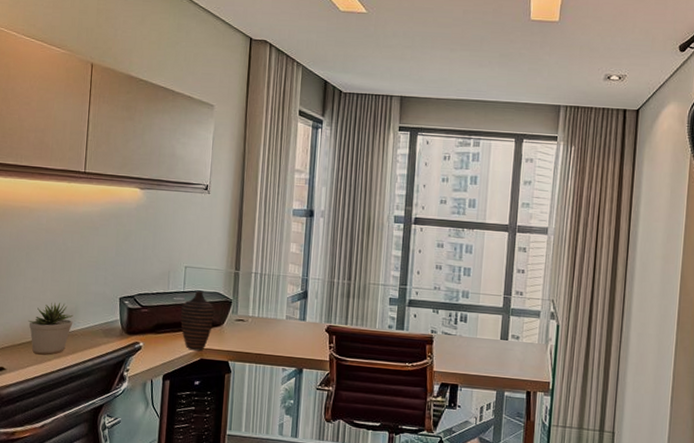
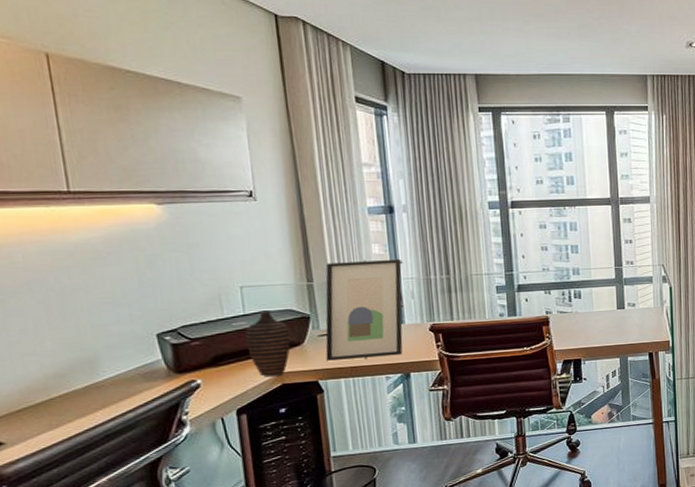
potted plant: present [28,302,74,356] -> none [24,352,95,419]
picture frame: none [238,255,313,350] -> present [325,258,404,361]

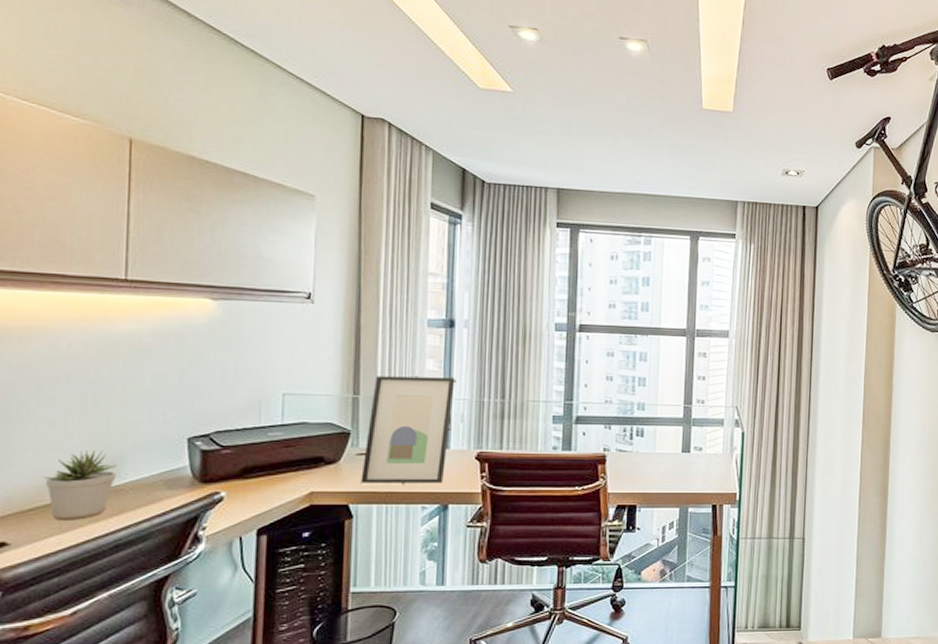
potted plant: none [24,352,95,419] -> present [43,450,117,522]
decorative vase: present [244,310,291,377] -> none [278,422,327,496]

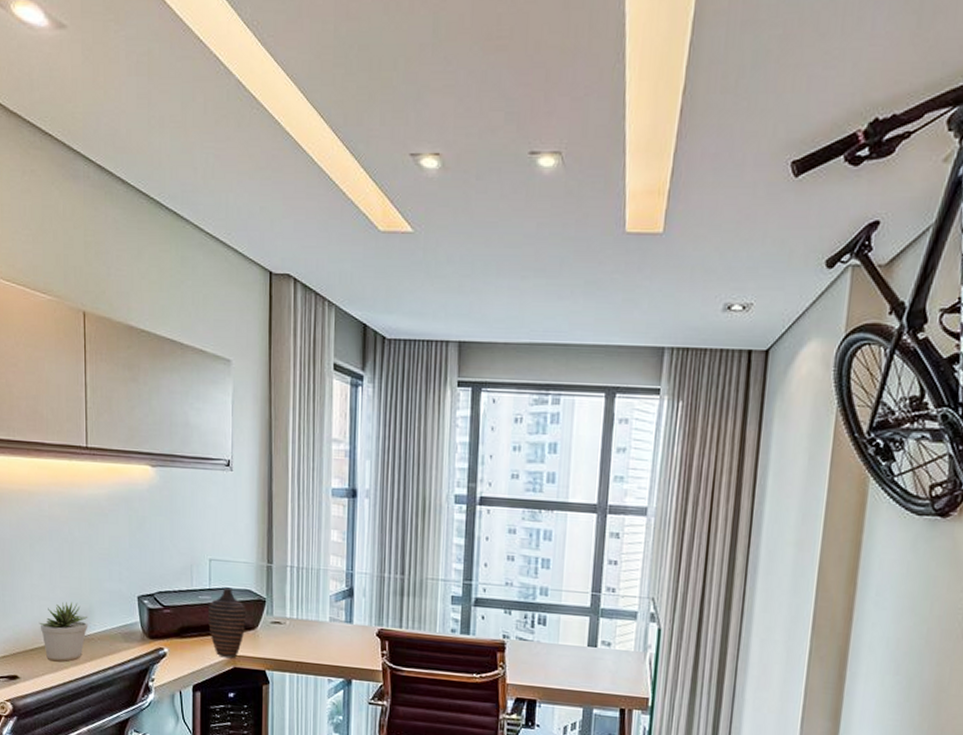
decorative vase: none [278,422,327,496] -> present [207,587,247,658]
picture frame: present [361,376,457,485] -> none [275,545,359,658]

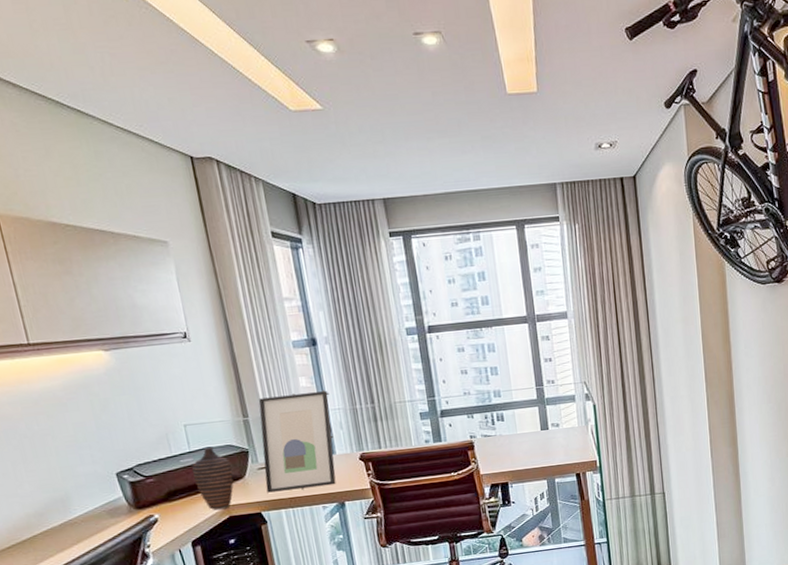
potted plant: present [38,601,88,663] -> none [11,492,68,554]
picture frame: none [275,545,359,658] -> present [258,390,336,493]

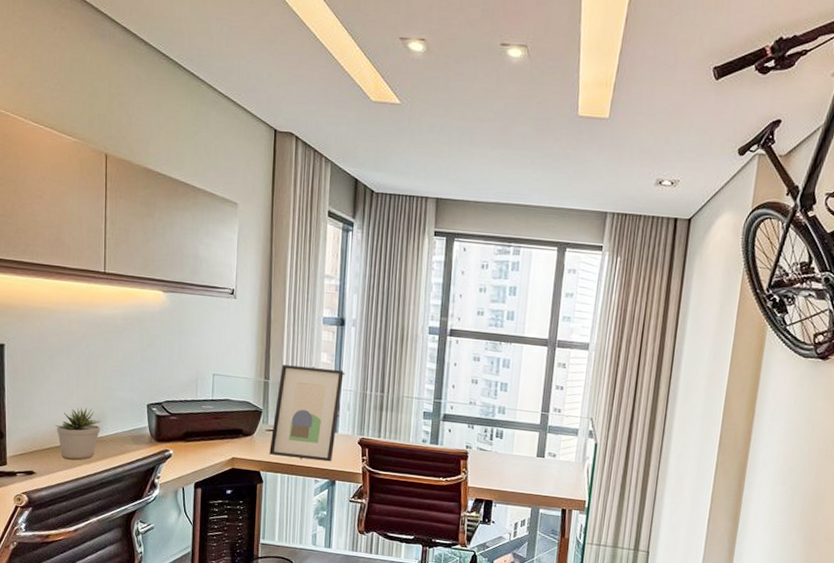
potted plant: none [11,492,68,554] -> present [55,407,101,461]
decorative vase: present [191,446,234,510] -> none [209,399,245,460]

